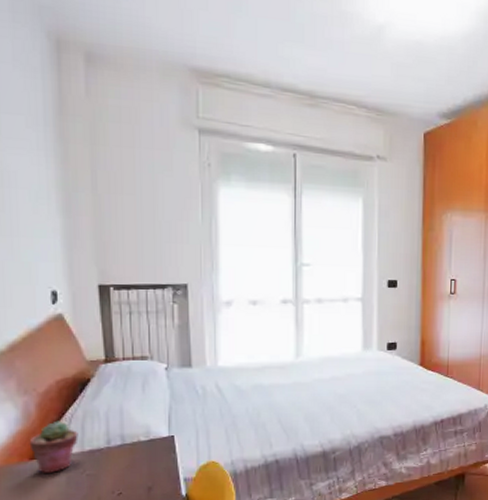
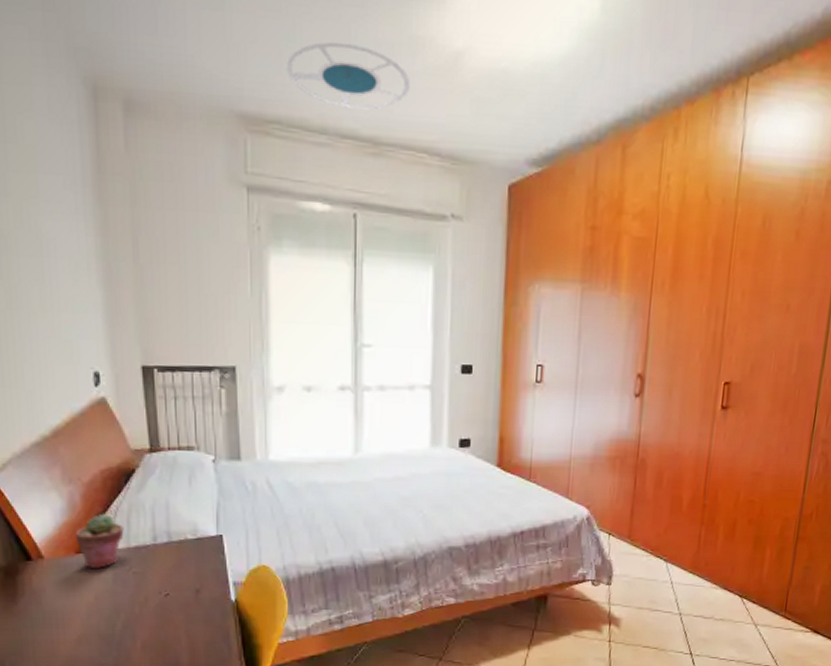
ceiling lamp: none [233,12,341,69] -> present [285,42,411,110]

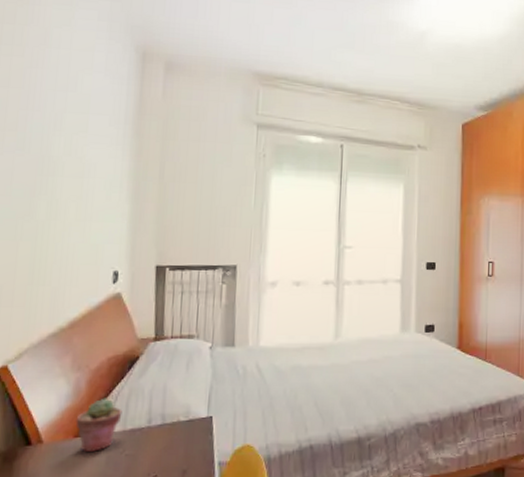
ceiling lamp: present [285,42,411,110] -> none [293,24,387,70]

